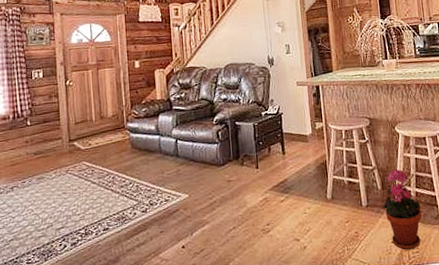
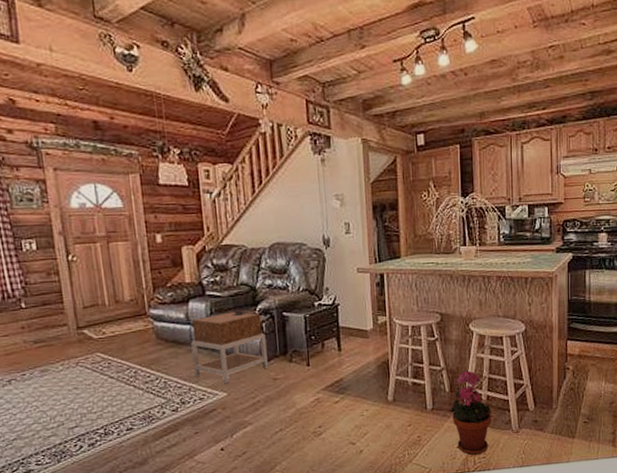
nightstand: none [160,122,223,187] -> present [191,311,268,384]

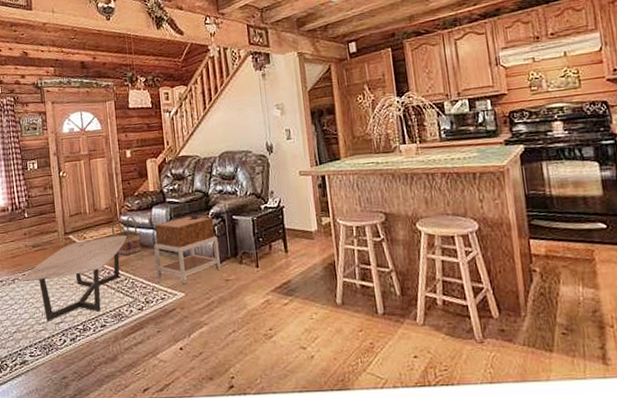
coffee table: none [21,330,158,426] -> present [22,235,127,322]
basket: none [137,309,176,354] -> present [110,216,142,256]
potted plant: present [450,370,492,456] -> none [403,272,451,367]

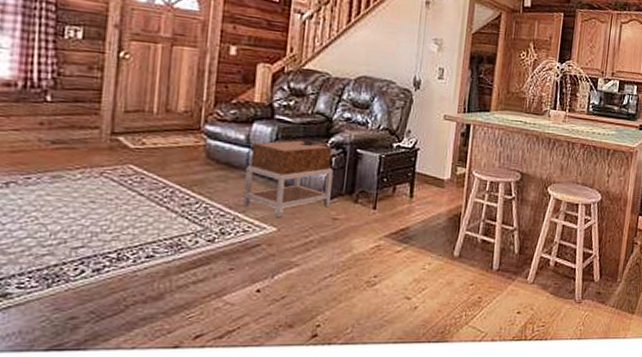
coffee table: present [22,235,127,322] -> none [24,146,209,244]
basket: present [110,216,142,256] -> none [184,126,230,175]

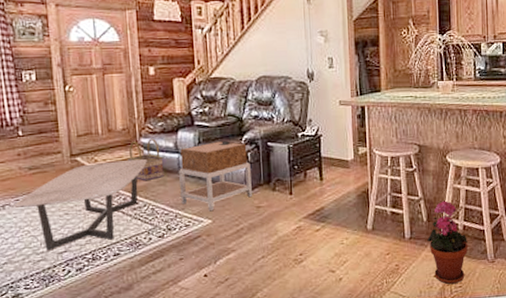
coffee table: none [24,146,209,244] -> present [15,158,147,251]
basket: none [184,126,230,175] -> present [127,138,164,181]
potted plant: none [516,234,557,323] -> present [427,201,468,285]

